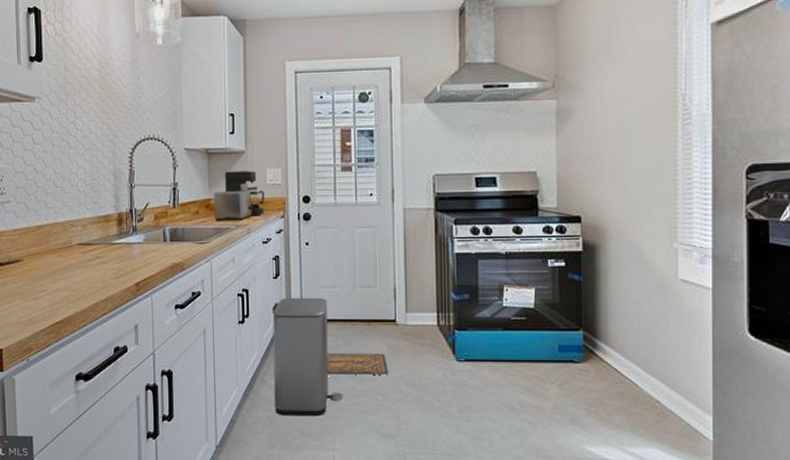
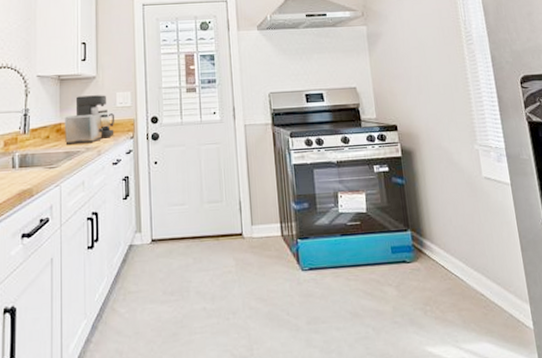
pedal bin: present [272,297,344,417] -> none [122,215,195,347]
doormat: present [327,353,389,375] -> none [177,268,239,296]

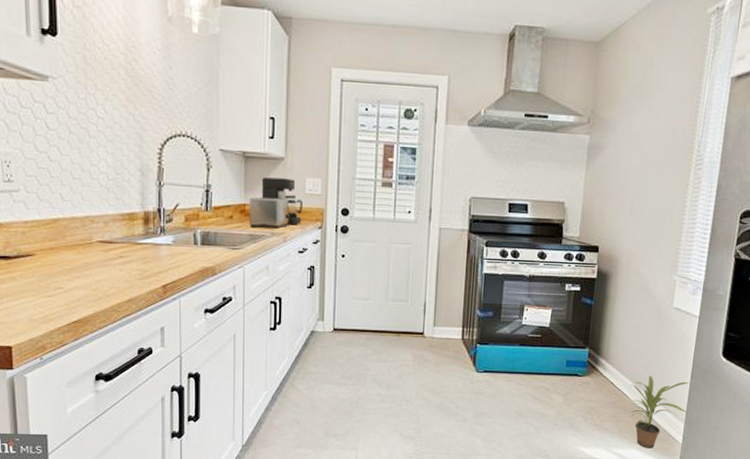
potted plant: none [462,253,529,340] -> present [630,375,690,449]

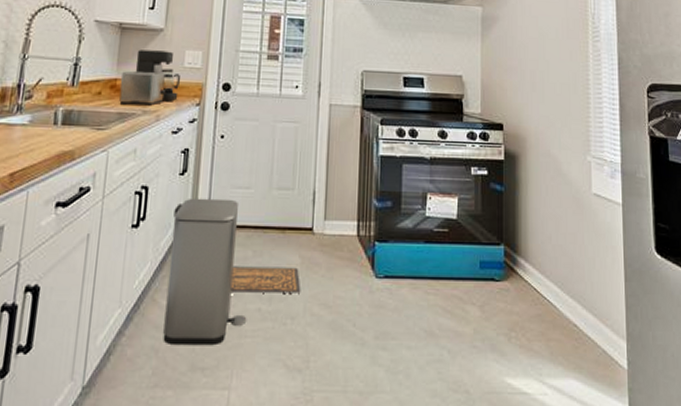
pedal bin: none [302,307,370,419] -> present [163,198,247,346]
doormat: none [355,361,414,383] -> present [230,266,301,293]
potted plant: present [630,375,690,449] -> none [556,278,627,377]

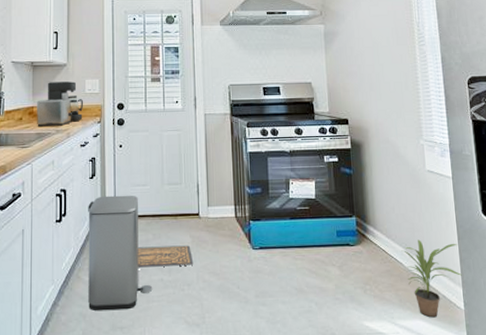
potted plant: none [556,278,627,377] -> present [401,239,462,318]

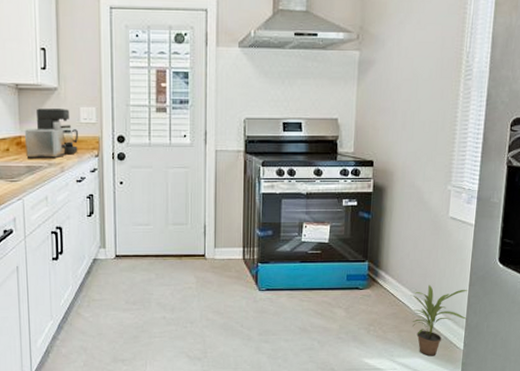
pedal bin: present [88,195,153,311] -> none [86,234,155,345]
doormat: present [137,245,194,268] -> none [139,285,198,306]

